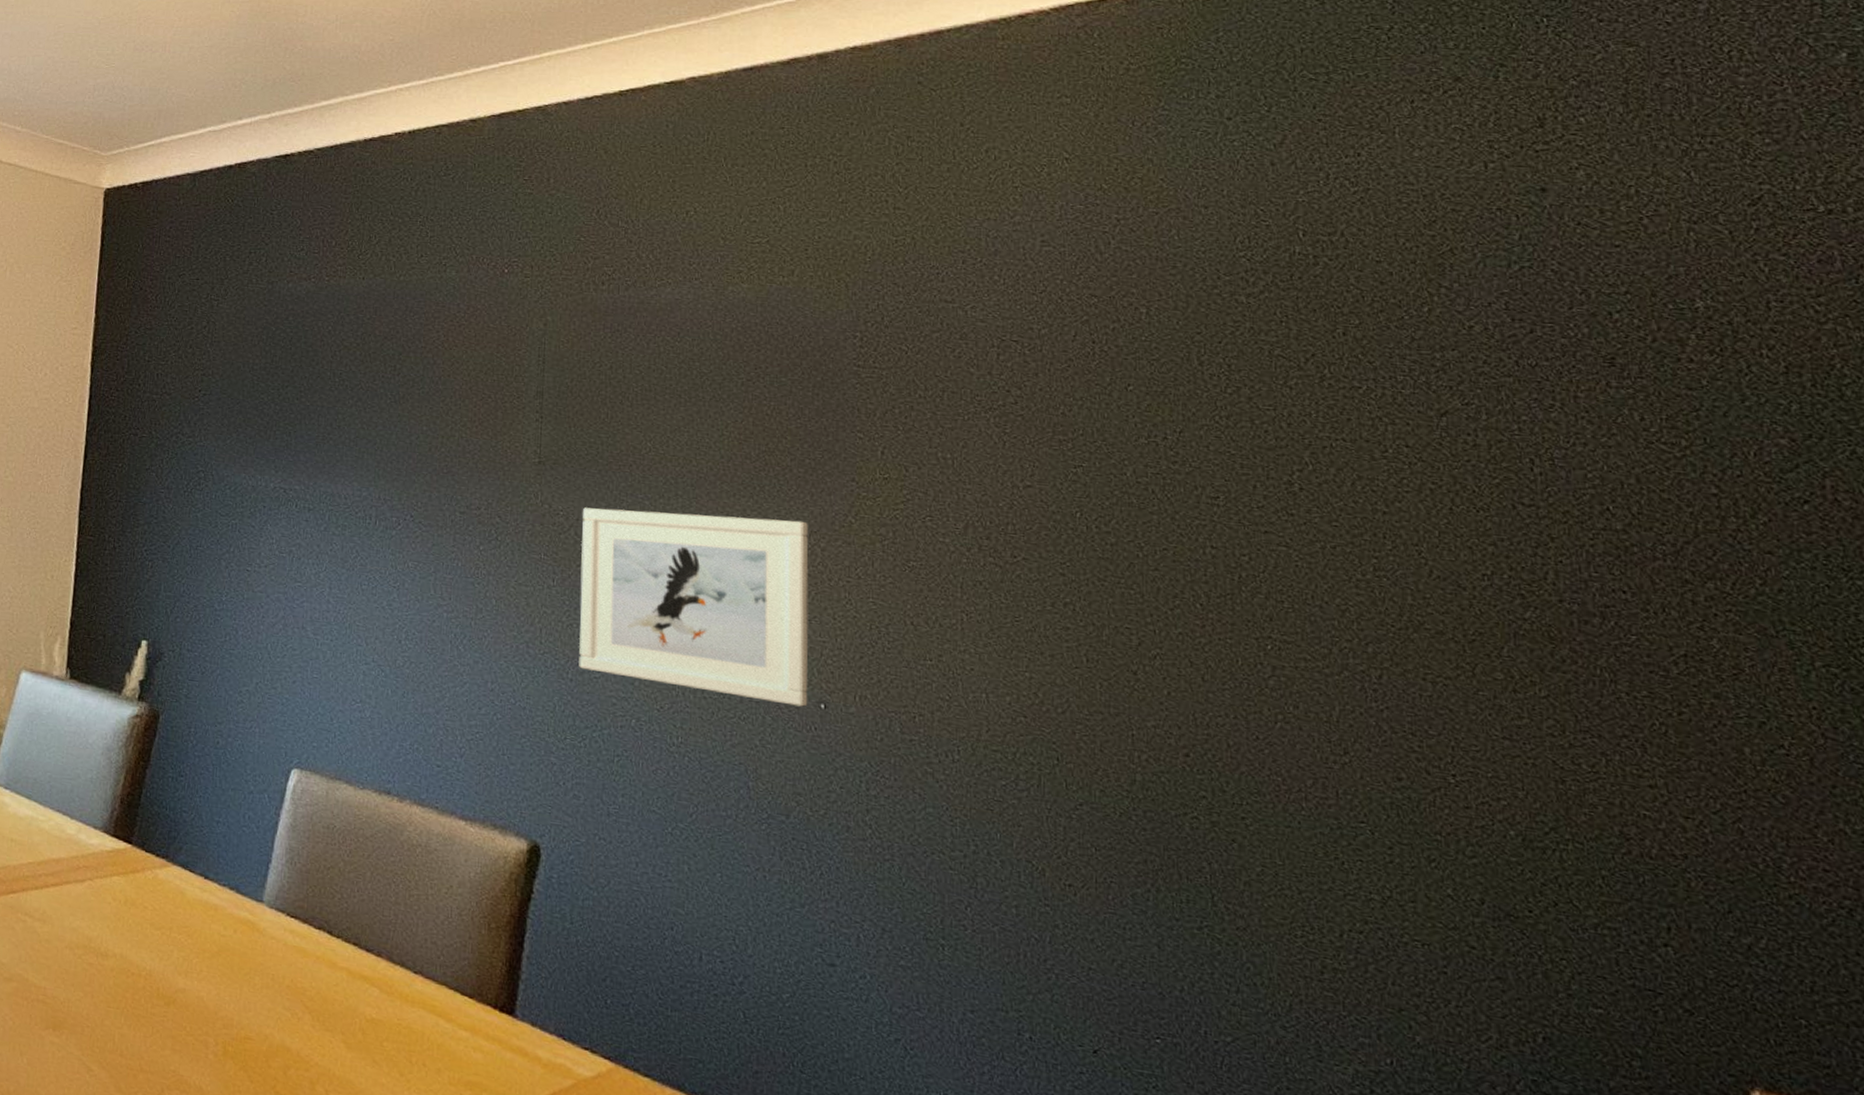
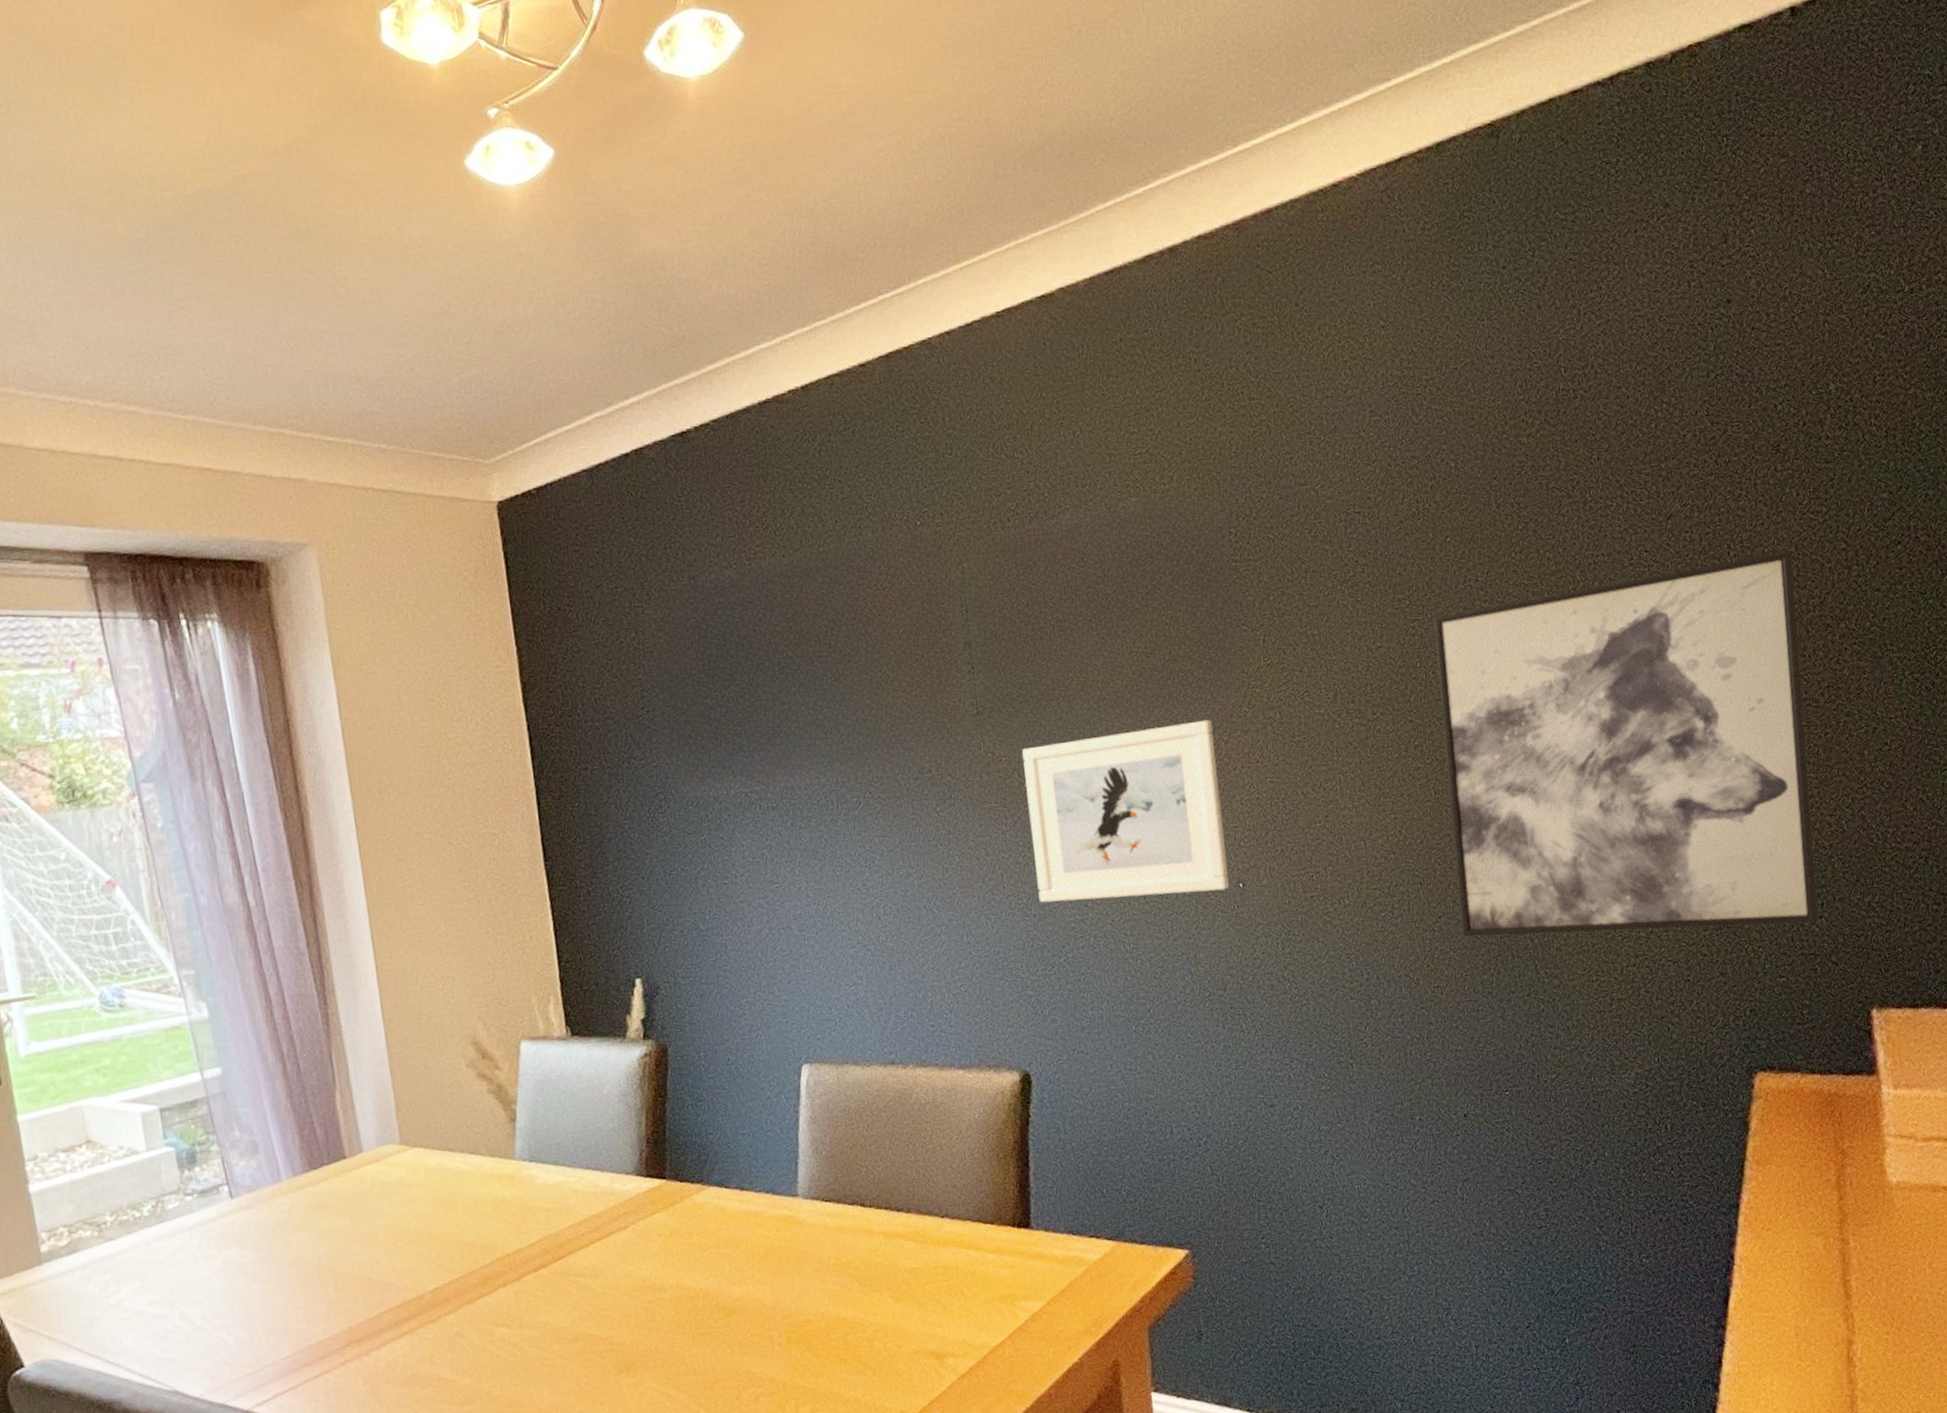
wall art: none [1103,467,1663,951] -> present [1433,550,1819,937]

